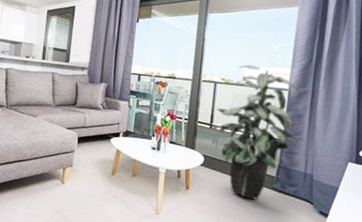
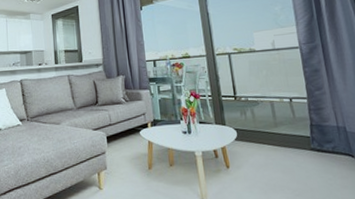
indoor plant: present [216,64,300,200] -> none [235,30,323,165]

